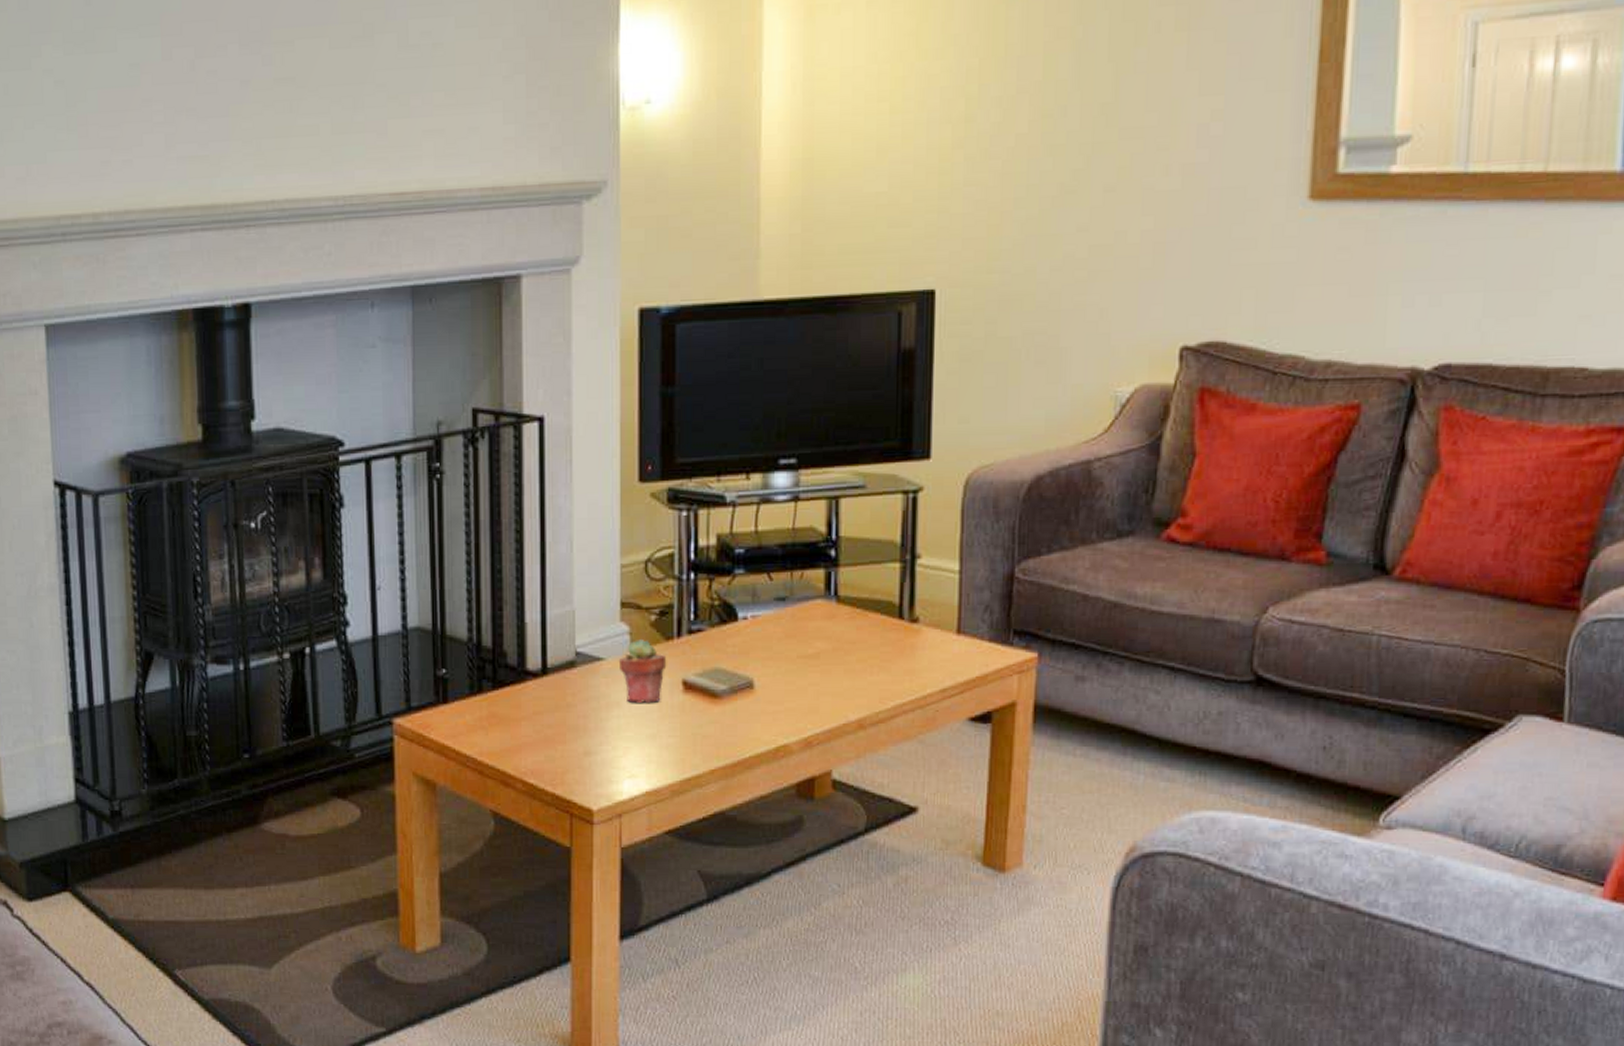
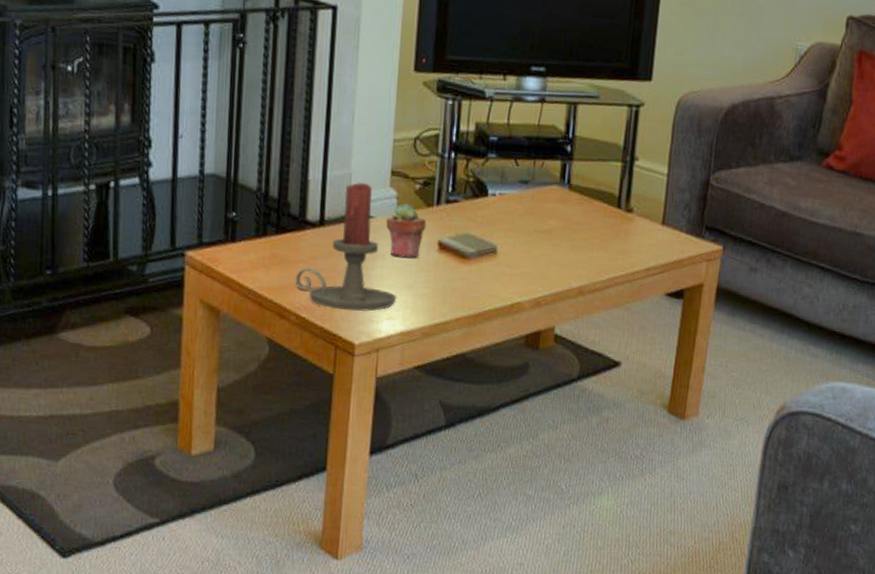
candle holder: none [519,619,638,772] -> present [295,182,397,312]

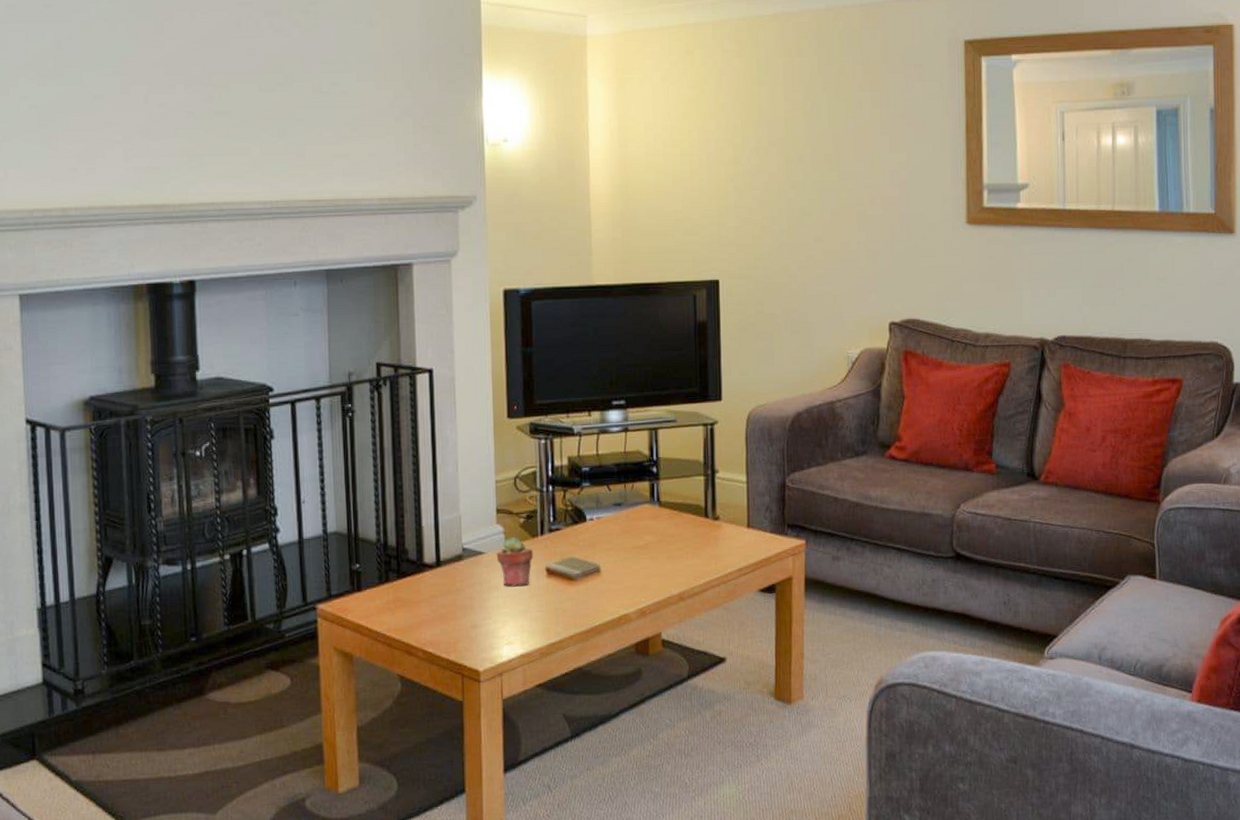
candle holder: present [295,182,397,312] -> none [419,522,514,642]

